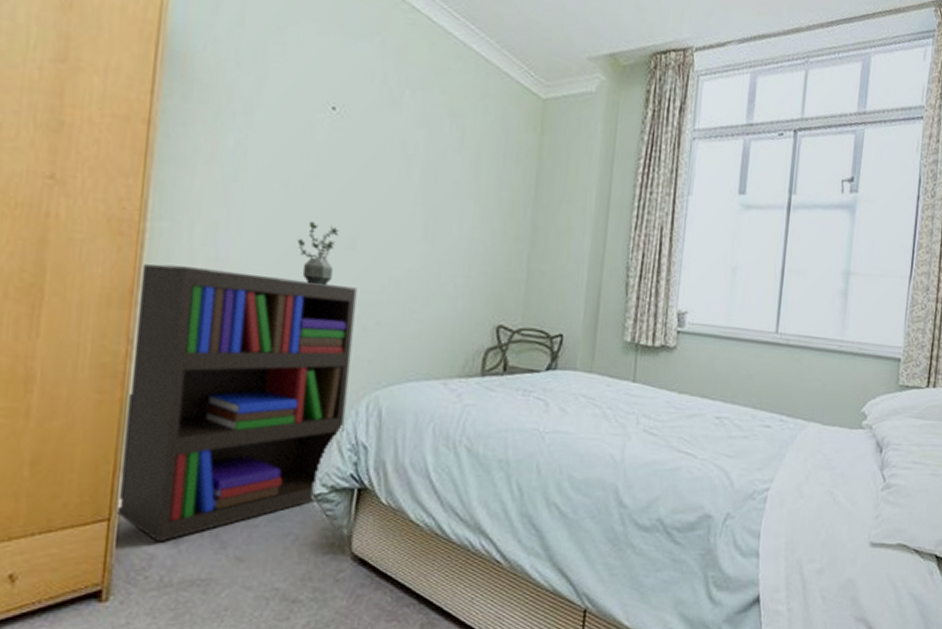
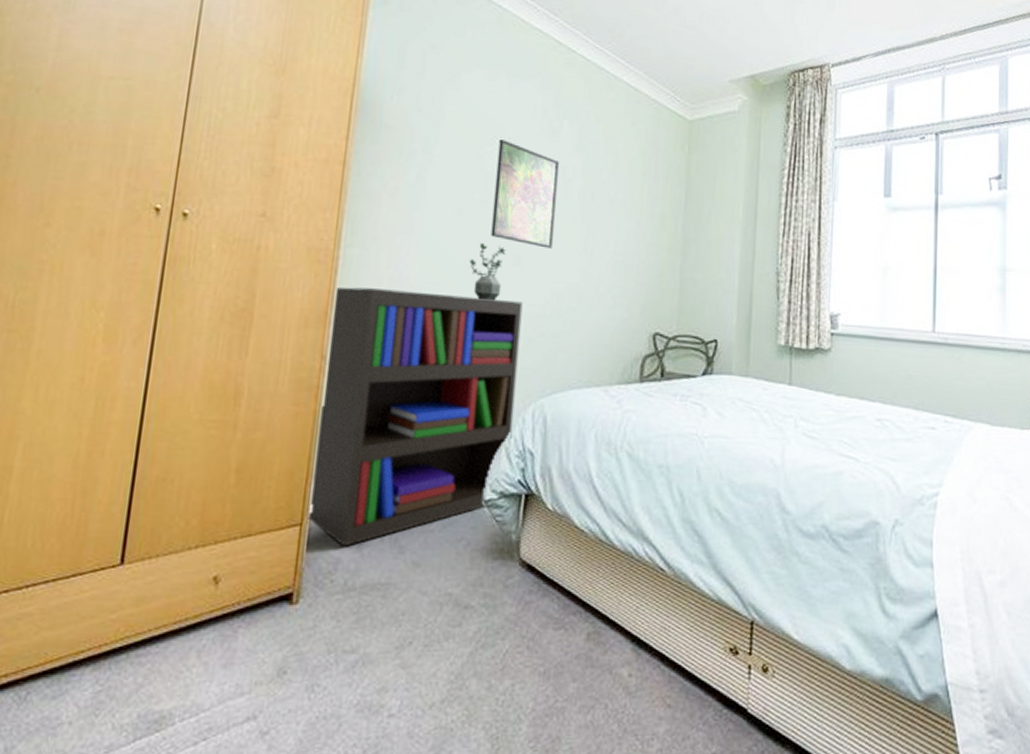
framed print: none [322,106,401,232] -> present [491,139,560,249]

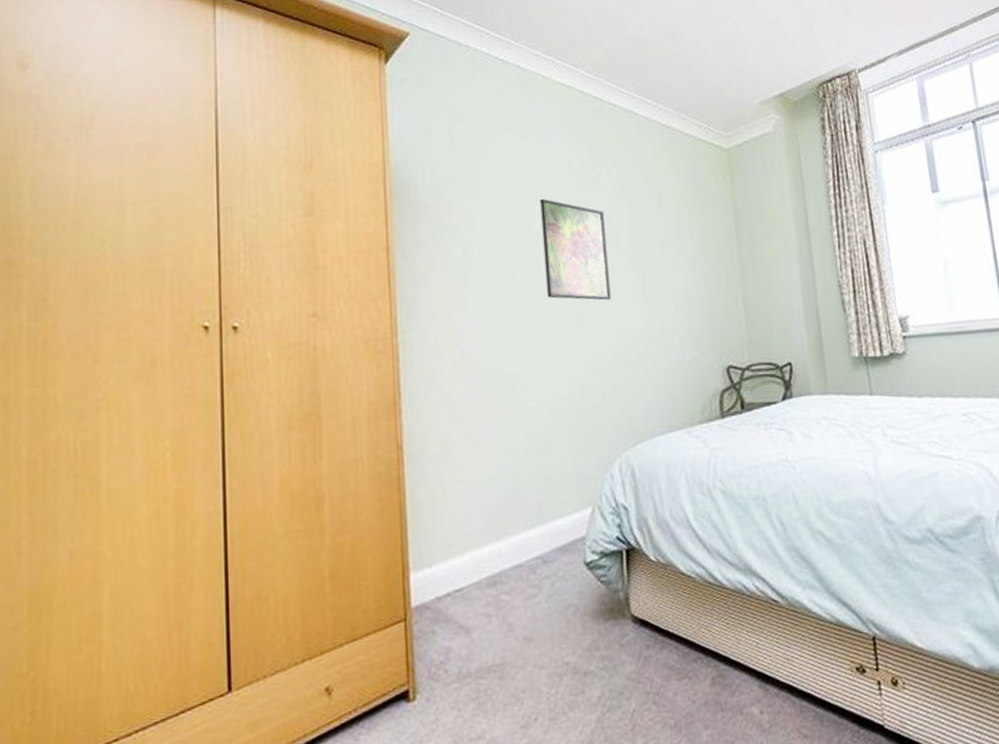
bookshelf: present [308,287,523,547] -> none [400,357,603,635]
potted plant: present [468,243,506,301] -> none [529,306,567,363]

